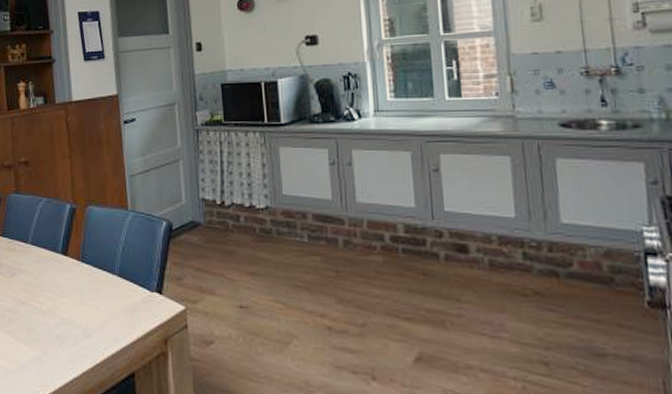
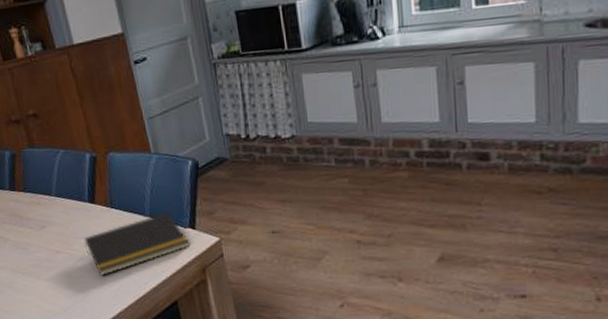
notepad: none [50,272,155,335] -> present [84,212,190,277]

